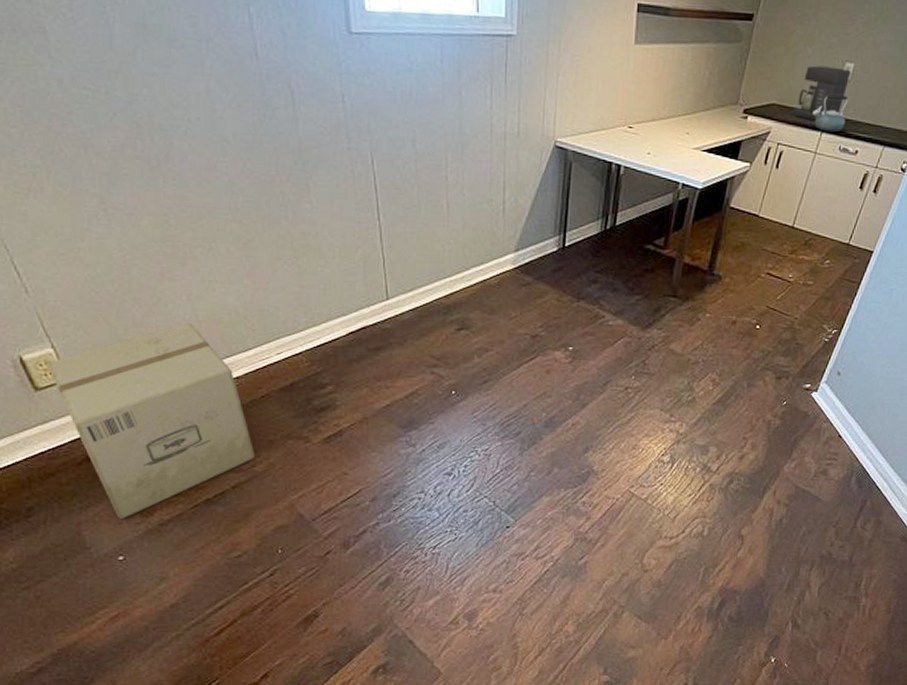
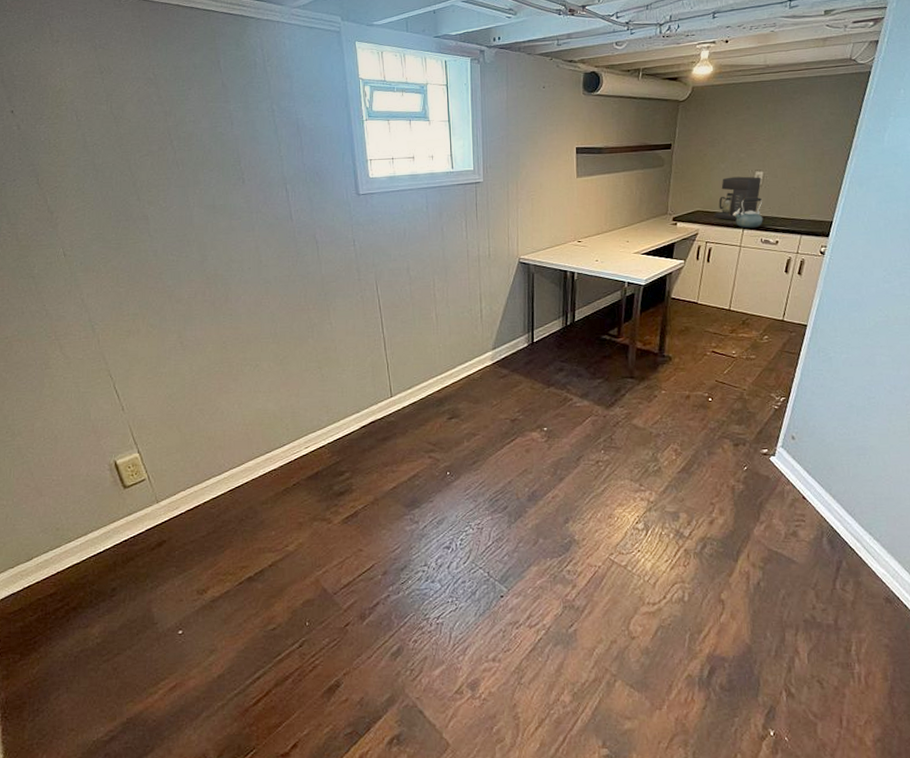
cardboard box: present [47,323,256,519] -> none [134,427,288,596]

